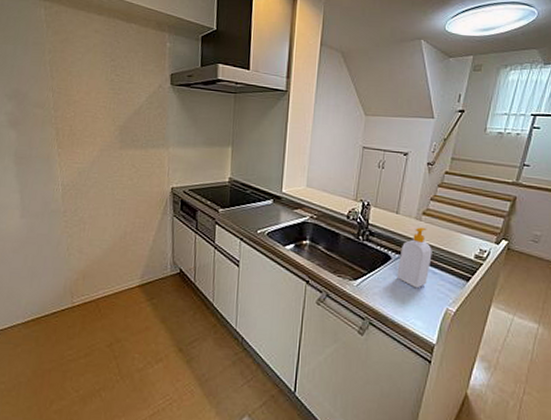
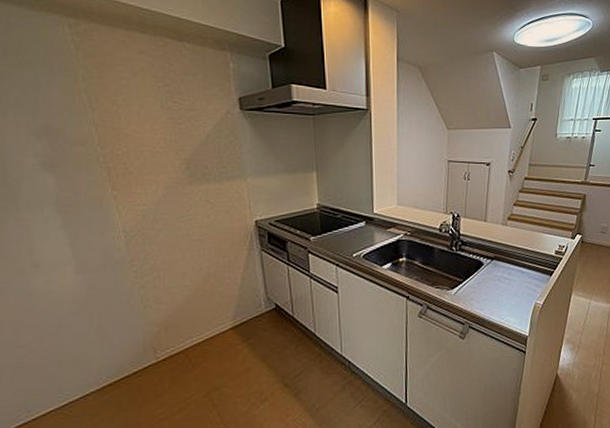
soap bottle: present [397,227,432,289] -> none [489,231,519,289]

